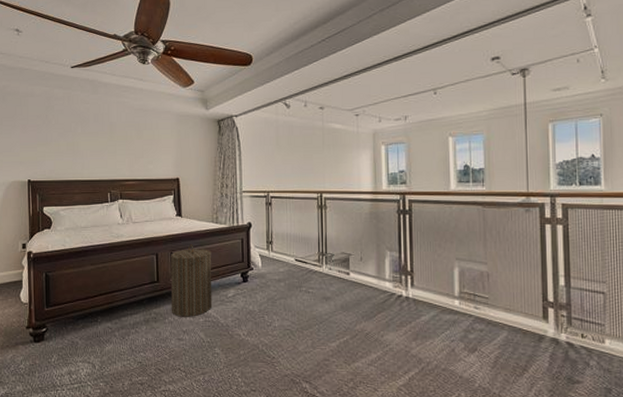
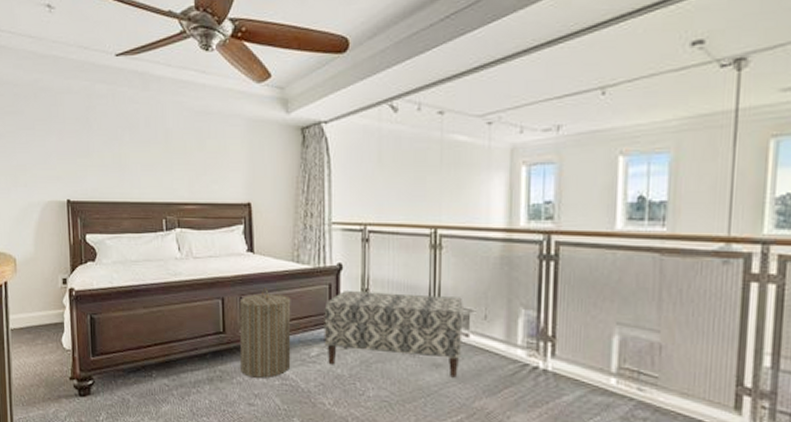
bench: none [238,243,346,307] -> present [324,291,465,378]

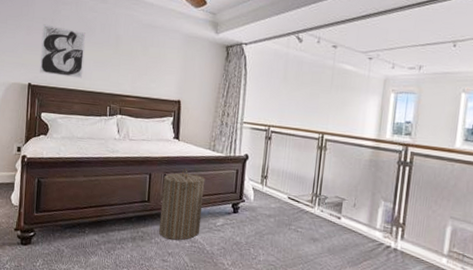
wall art: none [76,125,130,188] -> present [39,24,86,79]
bench: present [324,291,465,378] -> none [228,176,340,250]

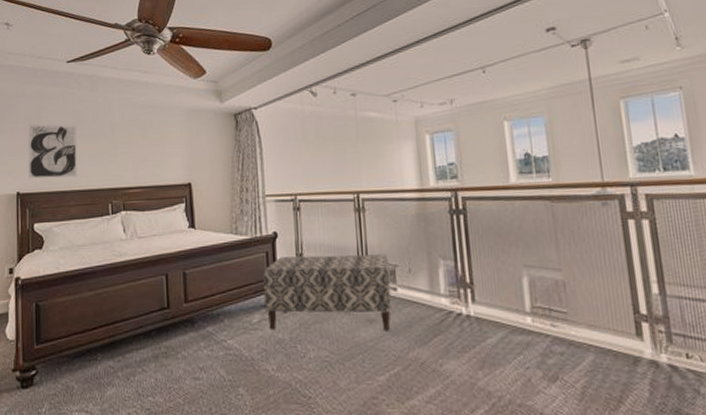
laundry hamper: present [159,168,205,241] -> none [182,261,234,350]
bench: none [228,176,340,250] -> present [262,254,392,331]

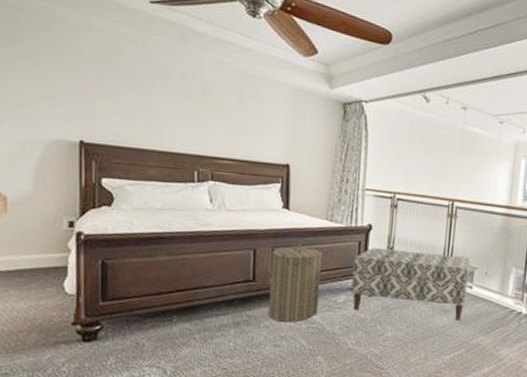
wall art: present [27,123,78,179] -> none [94,65,161,137]
laundry hamper: none [182,261,234,350] -> present [269,242,323,322]

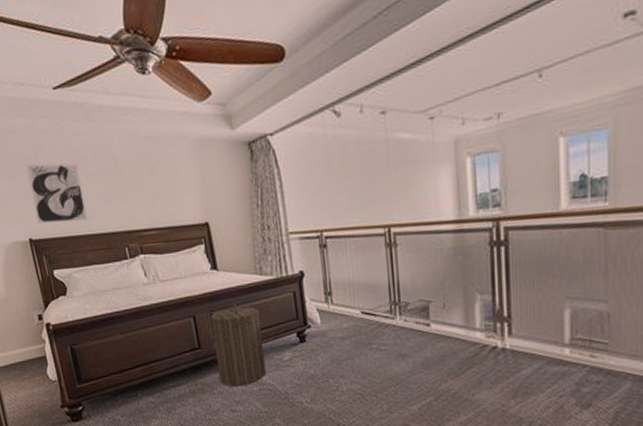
wall art: none [94,65,161,137] -> present [25,163,88,225]
bench: present [350,248,471,321] -> none [291,290,425,367]

